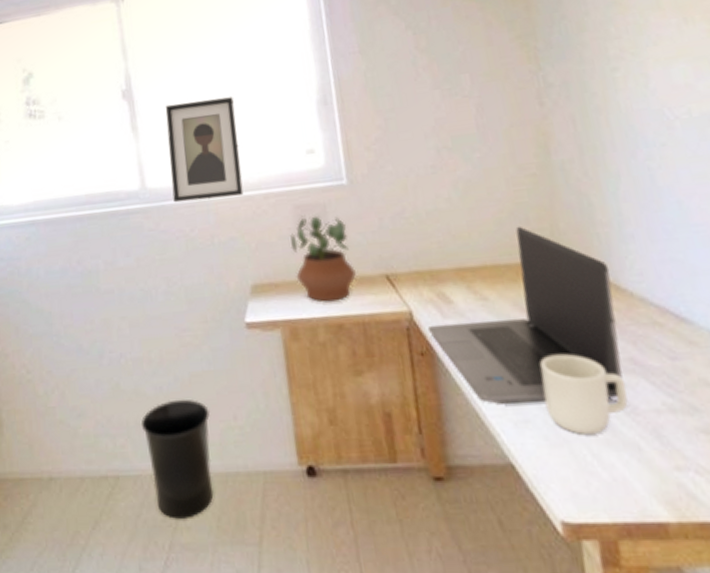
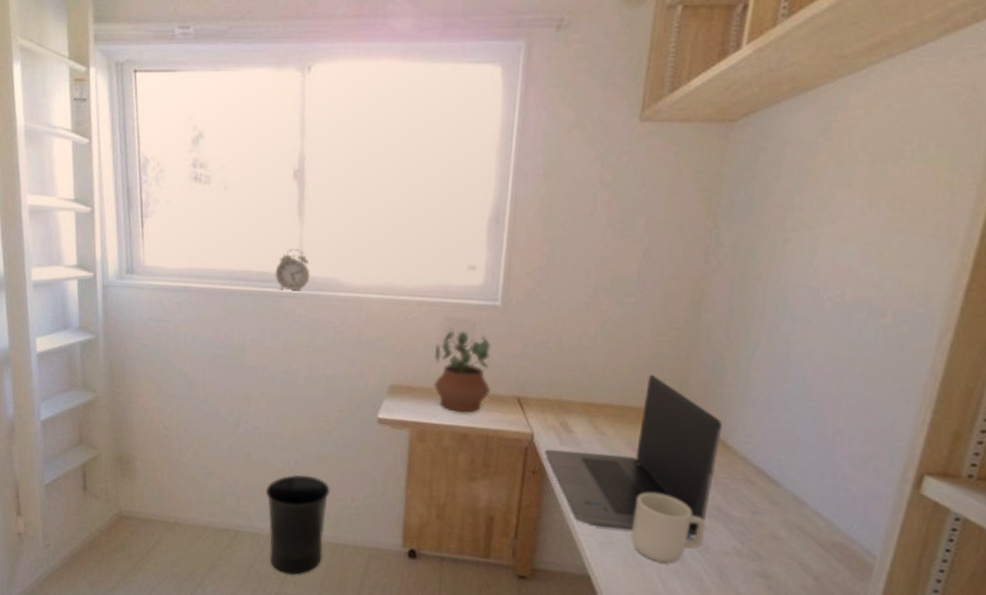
alarm clock: none [117,164,153,207] -> present [275,249,310,291]
picture frame: present [165,97,244,203] -> none [329,194,406,298]

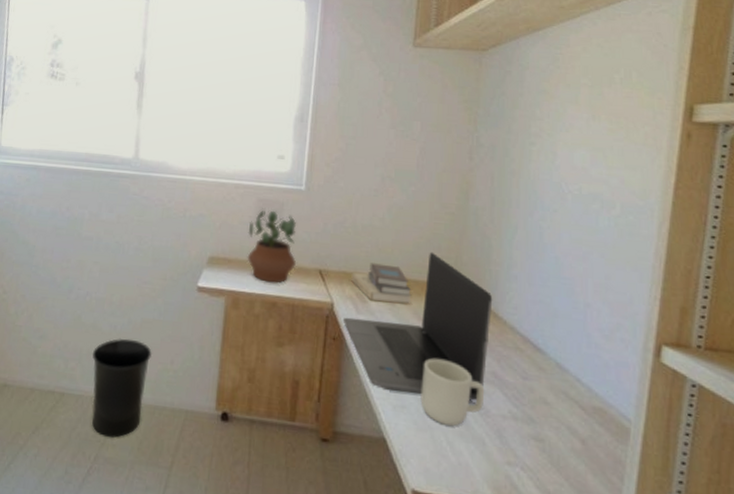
alarm clock: present [275,249,310,291] -> none [114,136,145,173]
books: none [554,388,626,433] -> present [351,263,412,303]

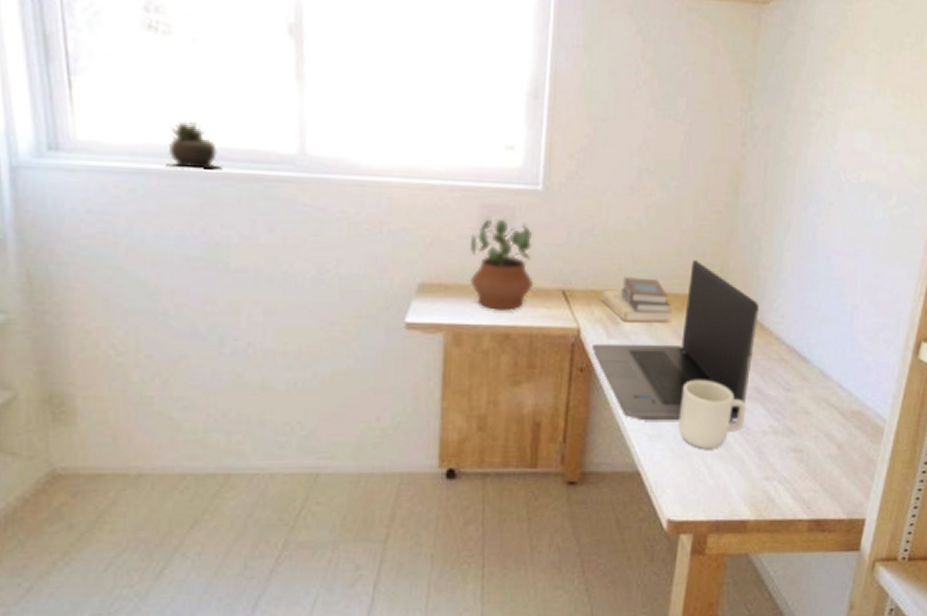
succulent plant: none [50,135,85,168] -> present [165,120,223,171]
waste bin: present [91,338,153,438] -> none [266,397,351,518]

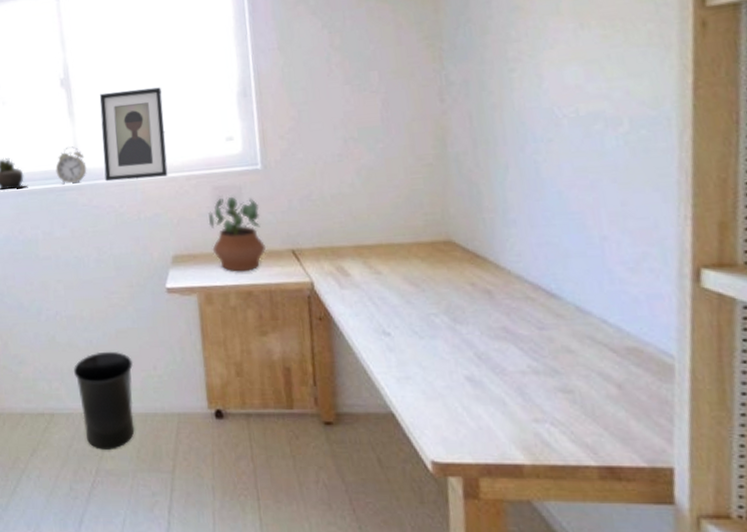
waste bin: none [266,397,351,518] -> present [74,351,135,450]
alarm clock: none [267,121,315,174] -> present [55,146,87,185]
picture frame: none [339,56,432,182] -> present [99,87,168,182]
laptop computer: present [591,259,760,421] -> none [326,210,495,363]
books: present [601,277,671,322] -> none [327,231,398,273]
mug: present [678,380,747,449] -> none [423,322,498,390]

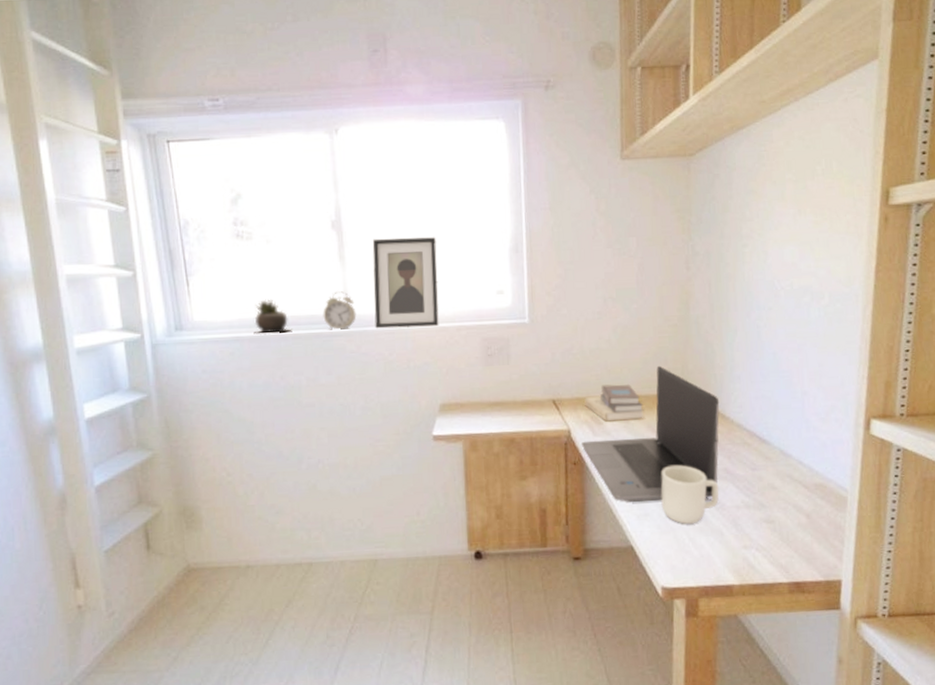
waste bin: present [74,351,135,450] -> none [335,498,397,596]
potted plant: present [208,196,266,272] -> none [476,348,529,420]
laptop computer: none [326,210,495,363] -> present [581,365,720,502]
books: none [327,231,398,273] -> present [584,383,644,422]
mug: none [423,322,498,390] -> present [661,465,719,524]

